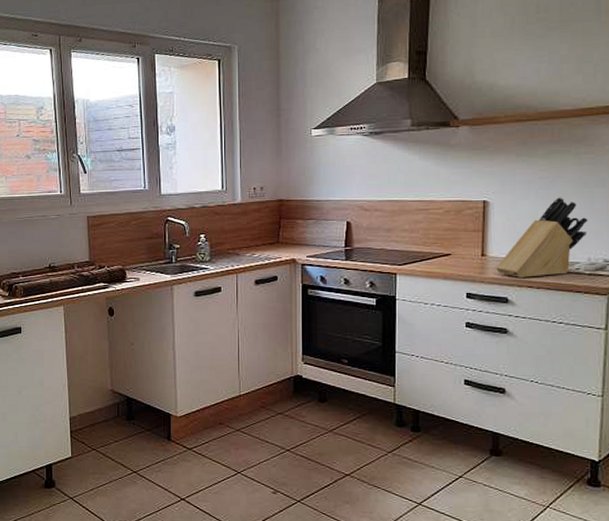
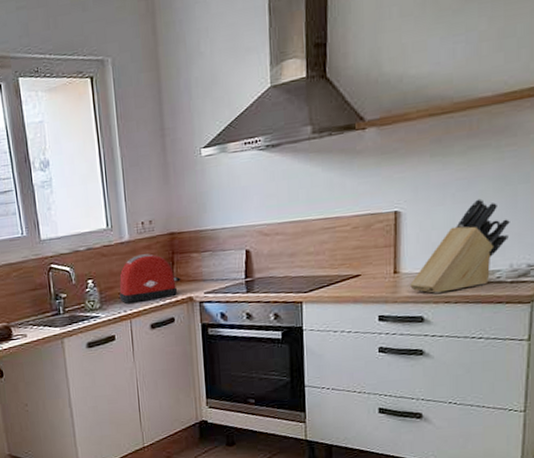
toaster: none [229,216,286,259] -> present [119,254,181,304]

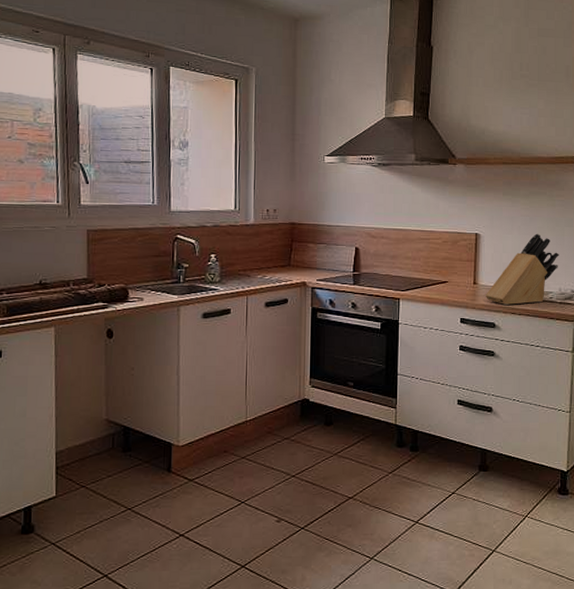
toaster: present [119,254,181,304] -> none [239,238,297,281]

